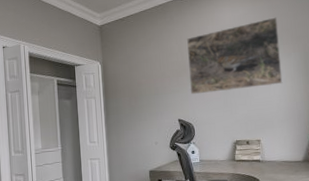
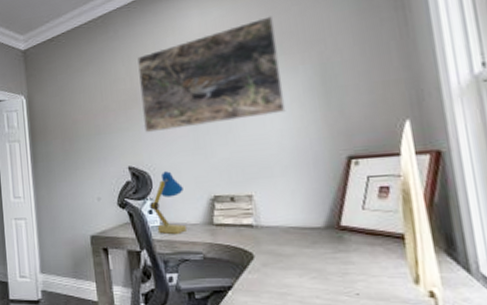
desk lamp: none [193,123,217,168] -> present [150,171,186,235]

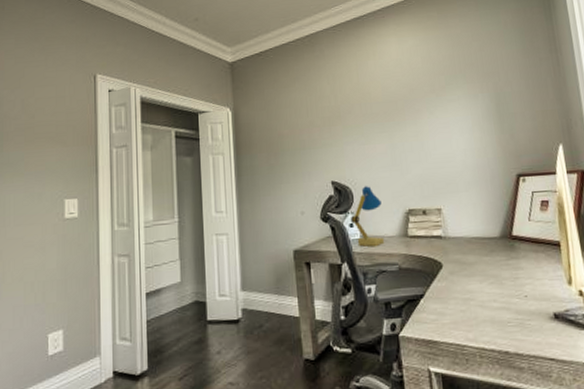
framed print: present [137,16,286,133] -> none [341,49,469,149]

